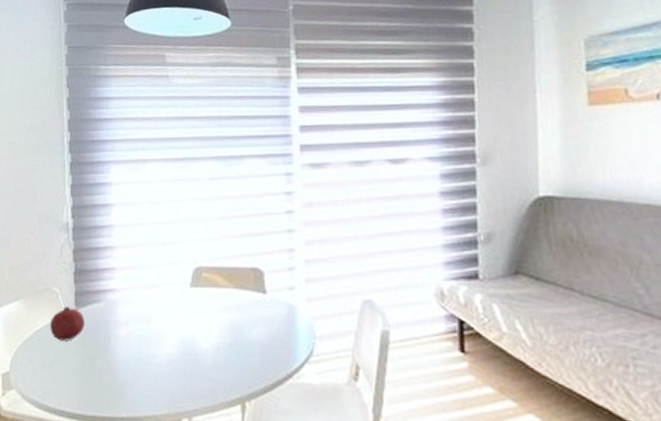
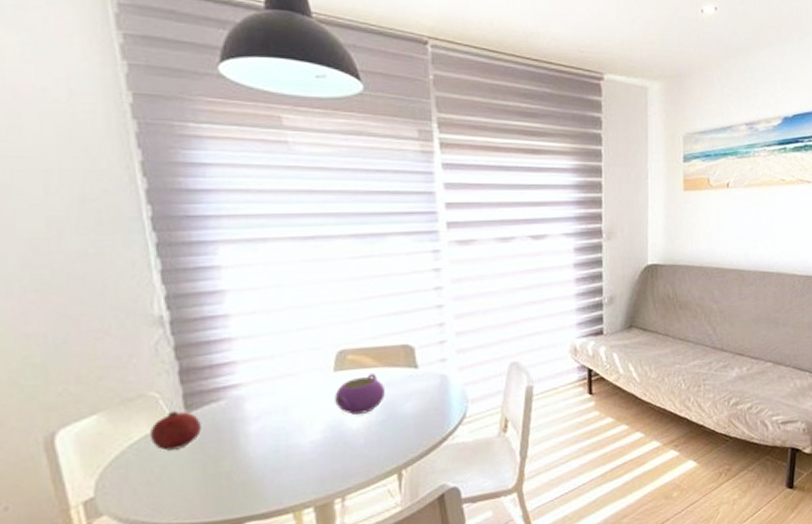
teapot: none [189,294,234,334] -> present [335,374,385,415]

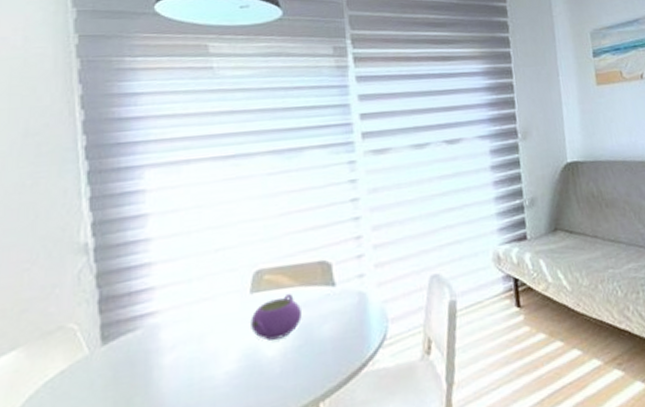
fruit: present [150,411,201,451] -> none [66,343,116,388]

